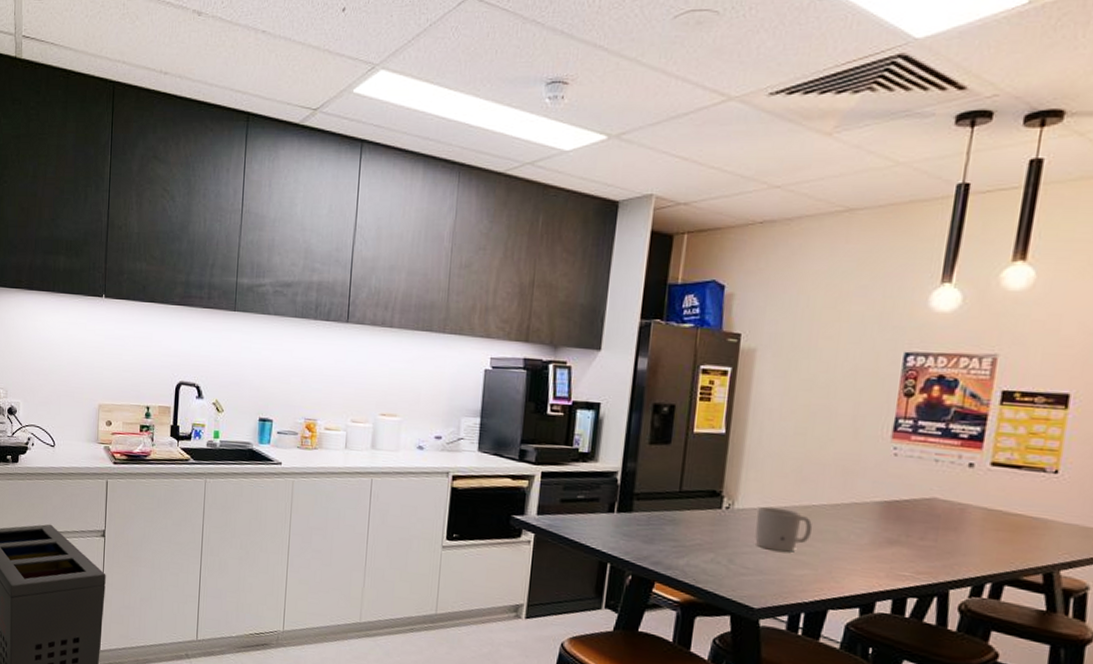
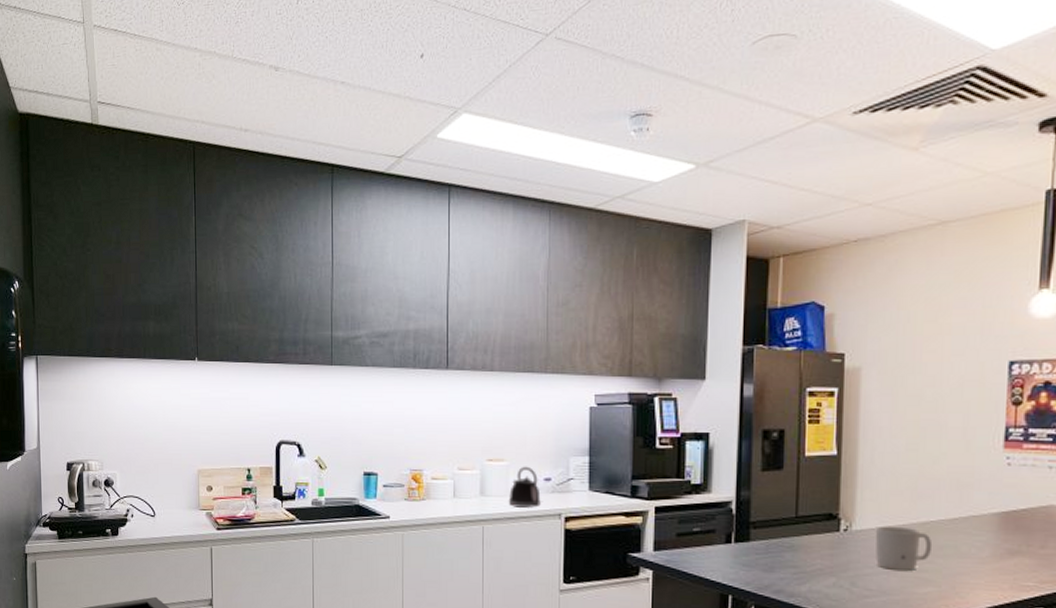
kettle: none [398,423,430,465] -> present [508,466,541,509]

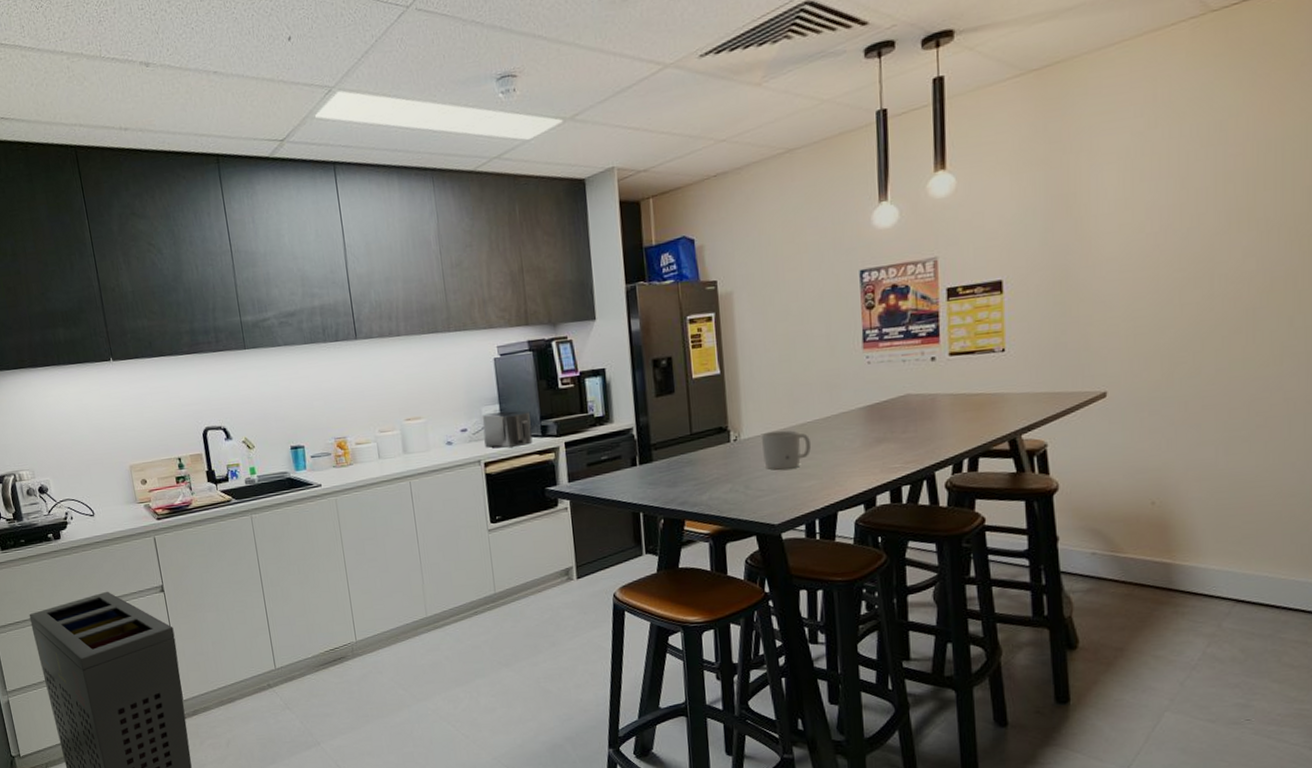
kettle: present [508,466,541,509] -> none [430,420,461,460]
toaster: none [568,464,622,506] -> present [482,410,533,449]

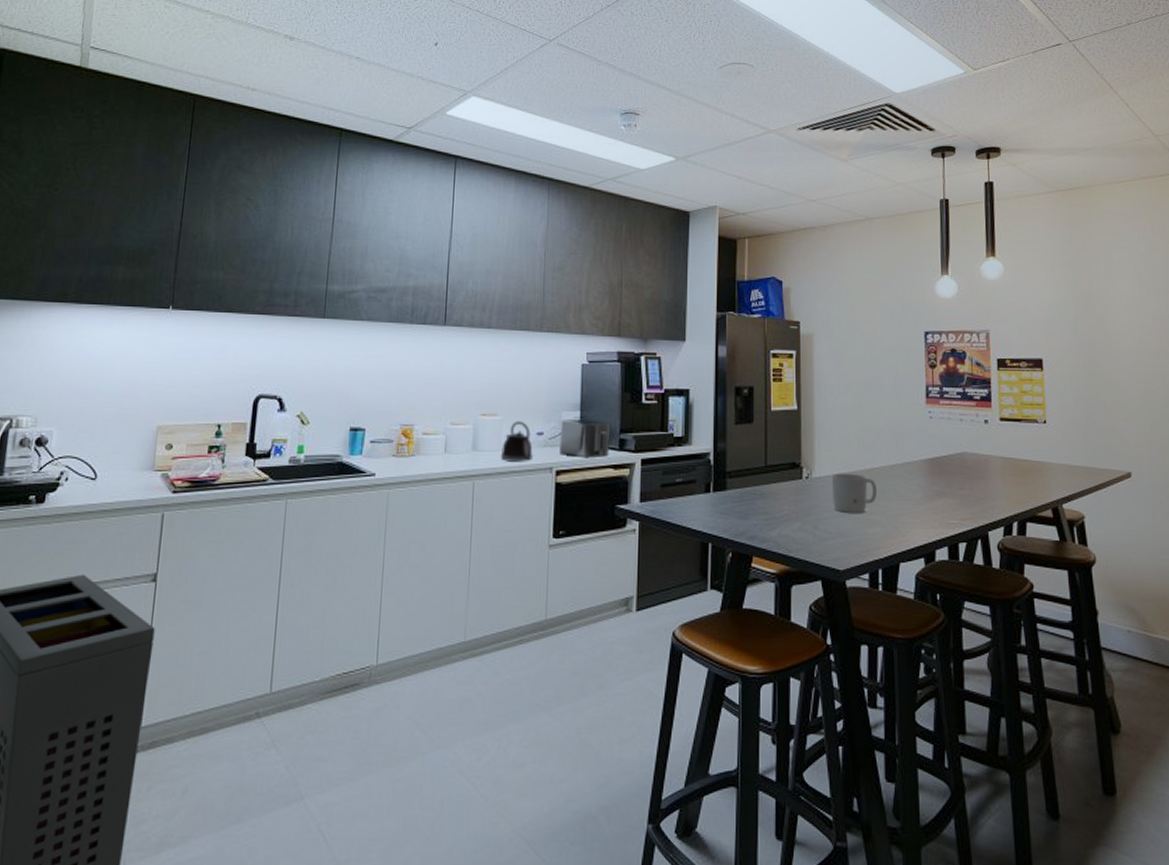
kettle: none [430,420,461,460] -> present [500,420,533,463]

